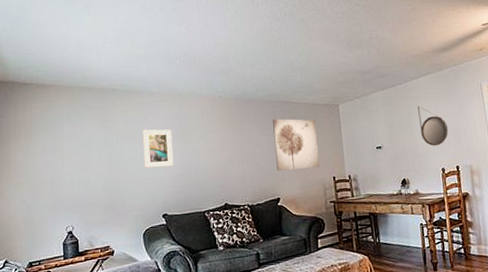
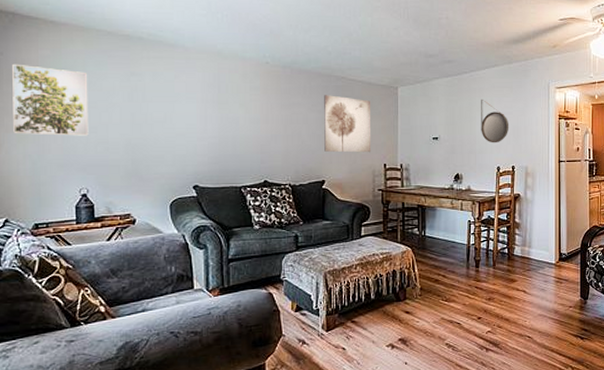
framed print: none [12,123,73,184] -> present [12,63,89,136]
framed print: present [142,129,174,168] -> none [173,89,209,134]

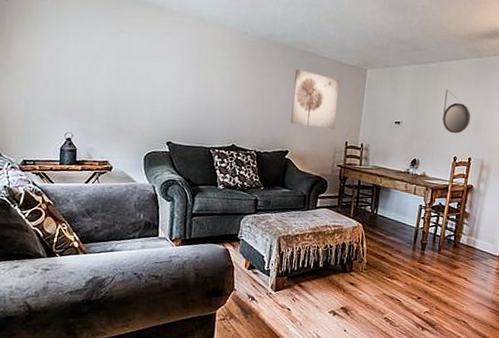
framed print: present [12,63,89,136] -> none [11,10,80,85]

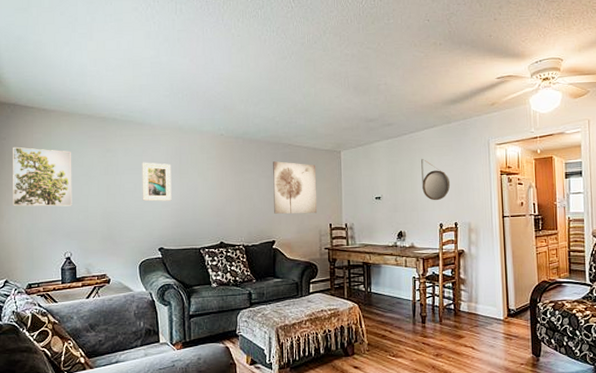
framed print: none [11,10,80,85] -> present [13,146,72,207]
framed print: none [154,49,189,95] -> present [142,162,172,201]

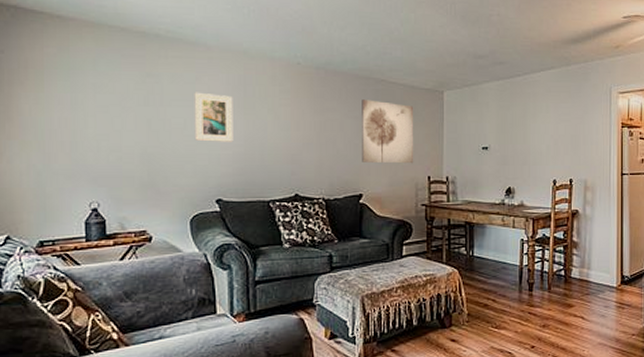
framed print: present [13,146,72,207] -> none [14,63,100,144]
home mirror: present [421,158,451,201] -> none [535,104,567,154]

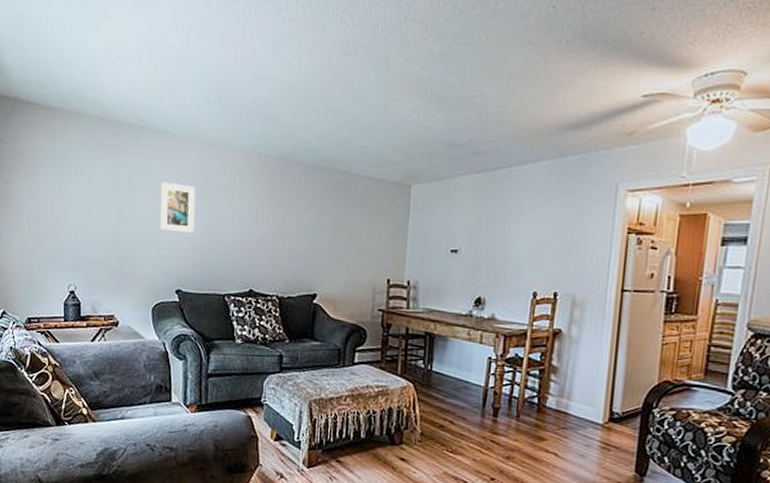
wall art: present [362,99,414,164] -> none [318,192,377,265]

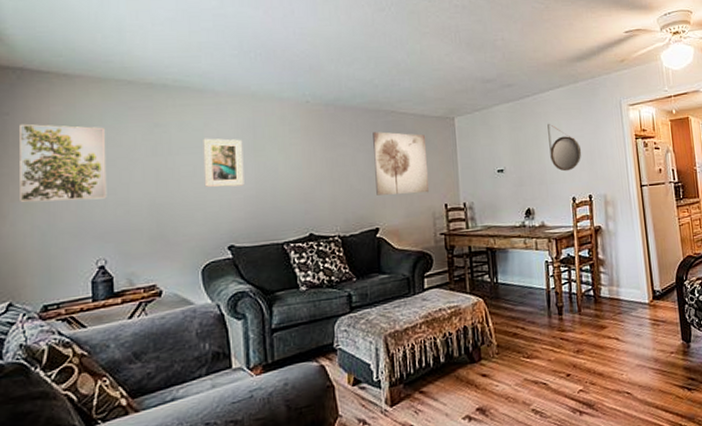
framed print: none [12,151,79,230] -> present [20,123,107,203]
wall art: none [318,192,377,265] -> present [373,132,430,195]
home mirror: none [515,202,556,262] -> present [547,123,582,172]

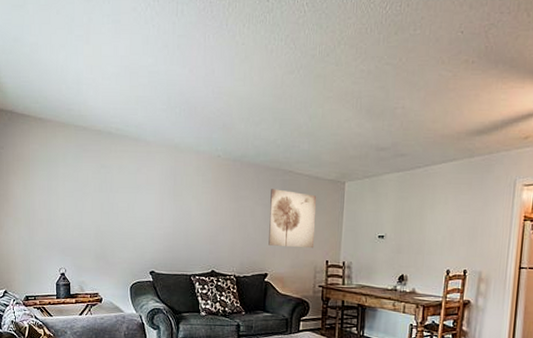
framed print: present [20,123,107,203] -> none [10,156,67,222]
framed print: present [203,138,244,187] -> none [135,181,166,224]
home mirror: present [547,123,582,172] -> none [431,196,465,245]

